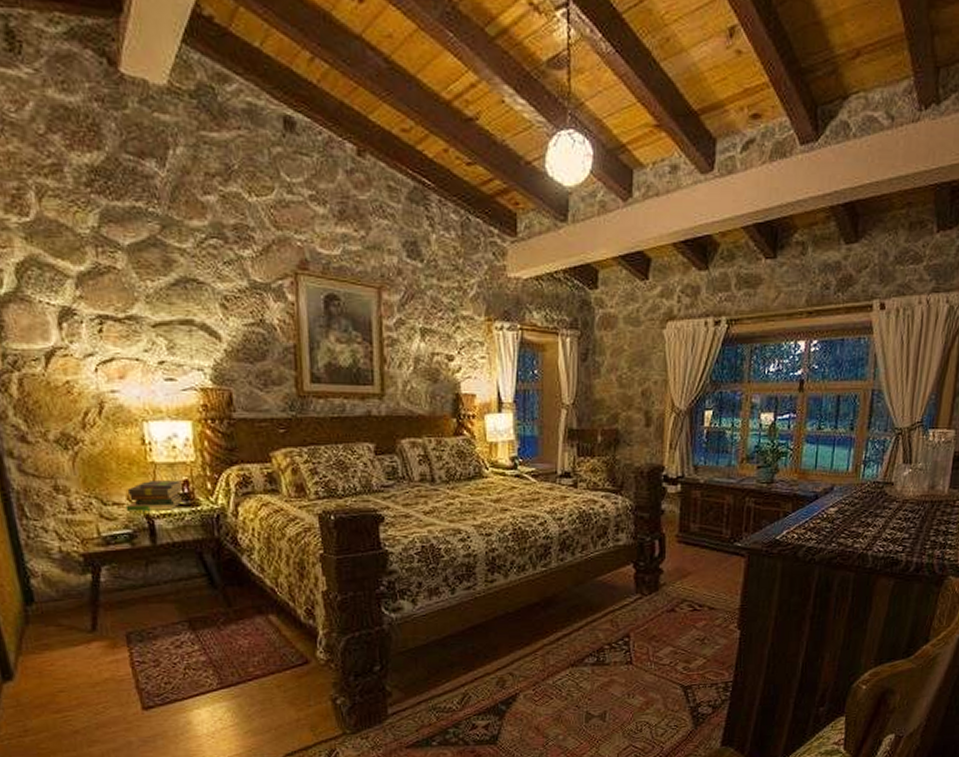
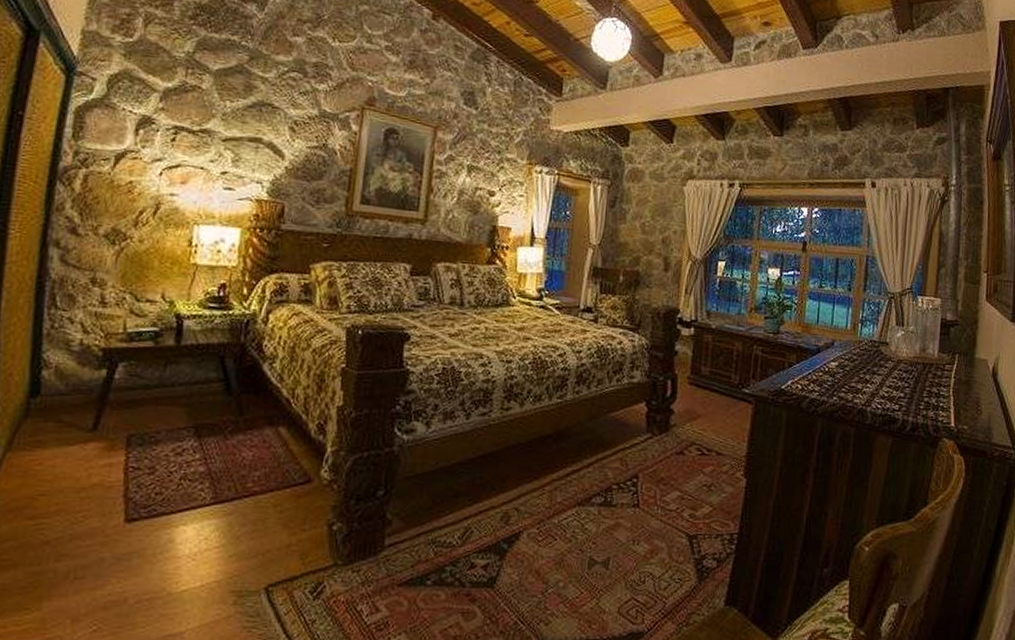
books: present [125,480,185,511] -> none [157,281,219,312]

